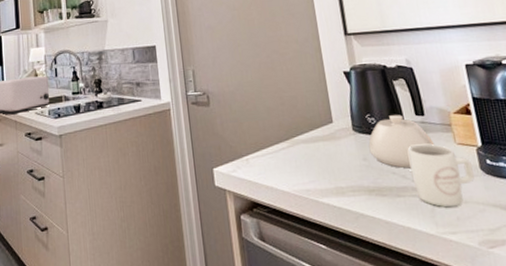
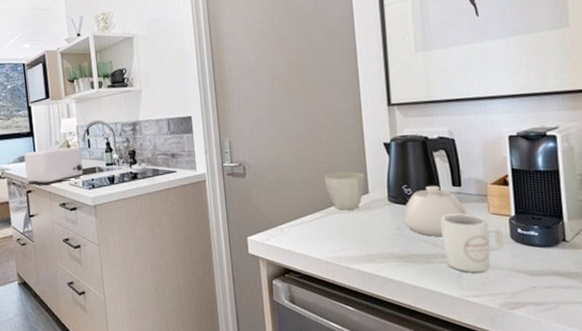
cup: none [287,100,328,140] -> present [324,171,364,210]

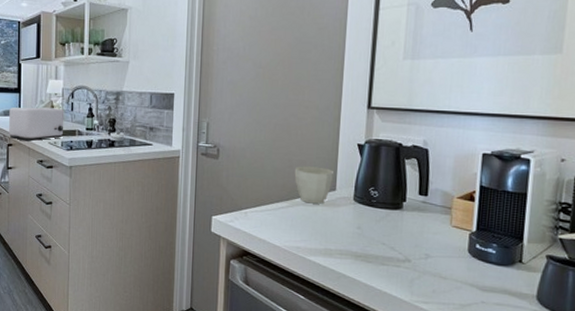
sugar bowl: present [402,185,469,237] -> none [365,190,430,242]
mug: present [441,213,504,273] -> none [400,221,461,281]

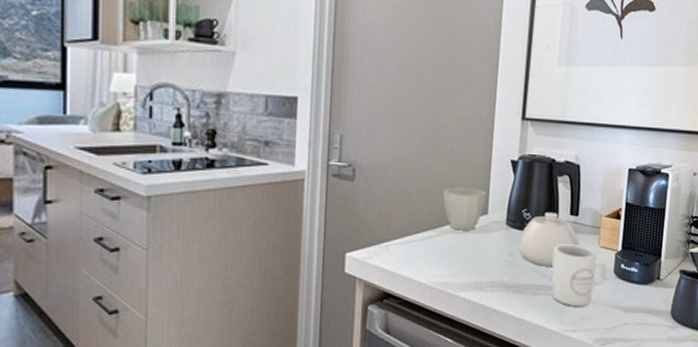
toaster: present [9,107,64,142] -> none [47,111,138,162]
sugar bowl: none [365,190,430,242] -> present [517,211,580,268]
mug: none [400,221,461,281] -> present [551,244,608,307]

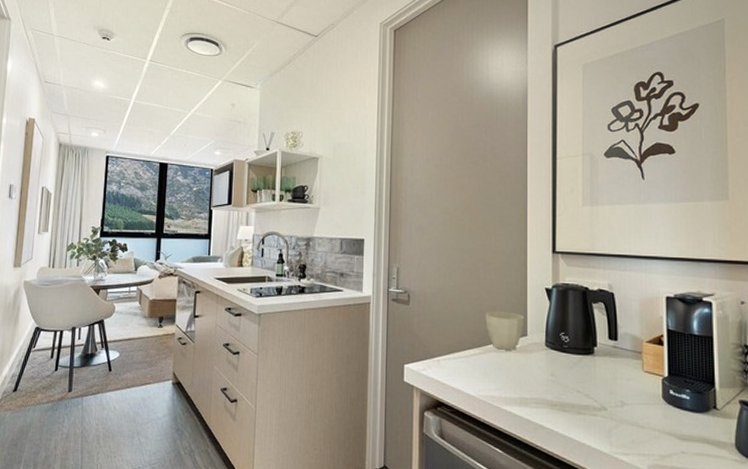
sugar bowl: present [517,211,580,268] -> none [558,335,623,389]
mug: present [551,244,608,307] -> none [595,367,655,430]

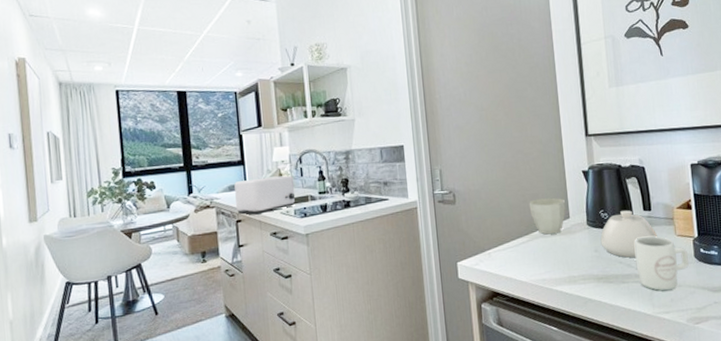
toaster: none [197,253,254,288] -> present [234,175,296,215]
sugar bowl: none [558,335,623,389] -> present [600,209,658,258]
mug: none [595,367,655,430] -> present [634,236,689,291]

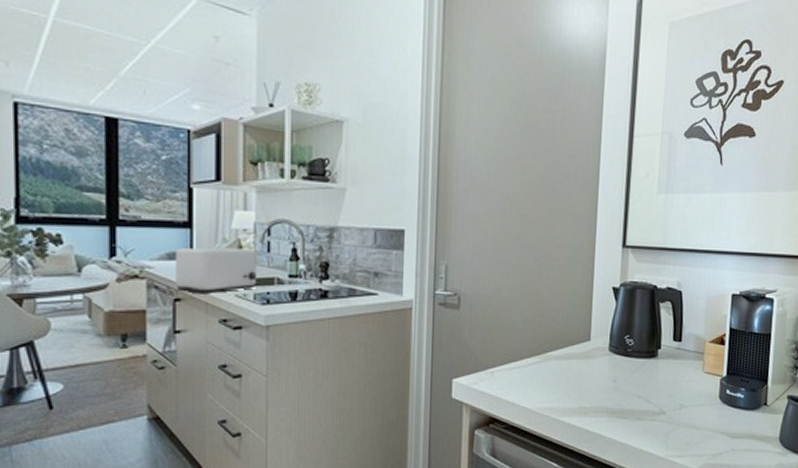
cup: present [529,197,566,235] -> none [546,314,588,357]
sugar bowl: present [600,209,658,258] -> none [621,337,684,393]
mug: present [634,236,689,291] -> none [655,370,713,433]

